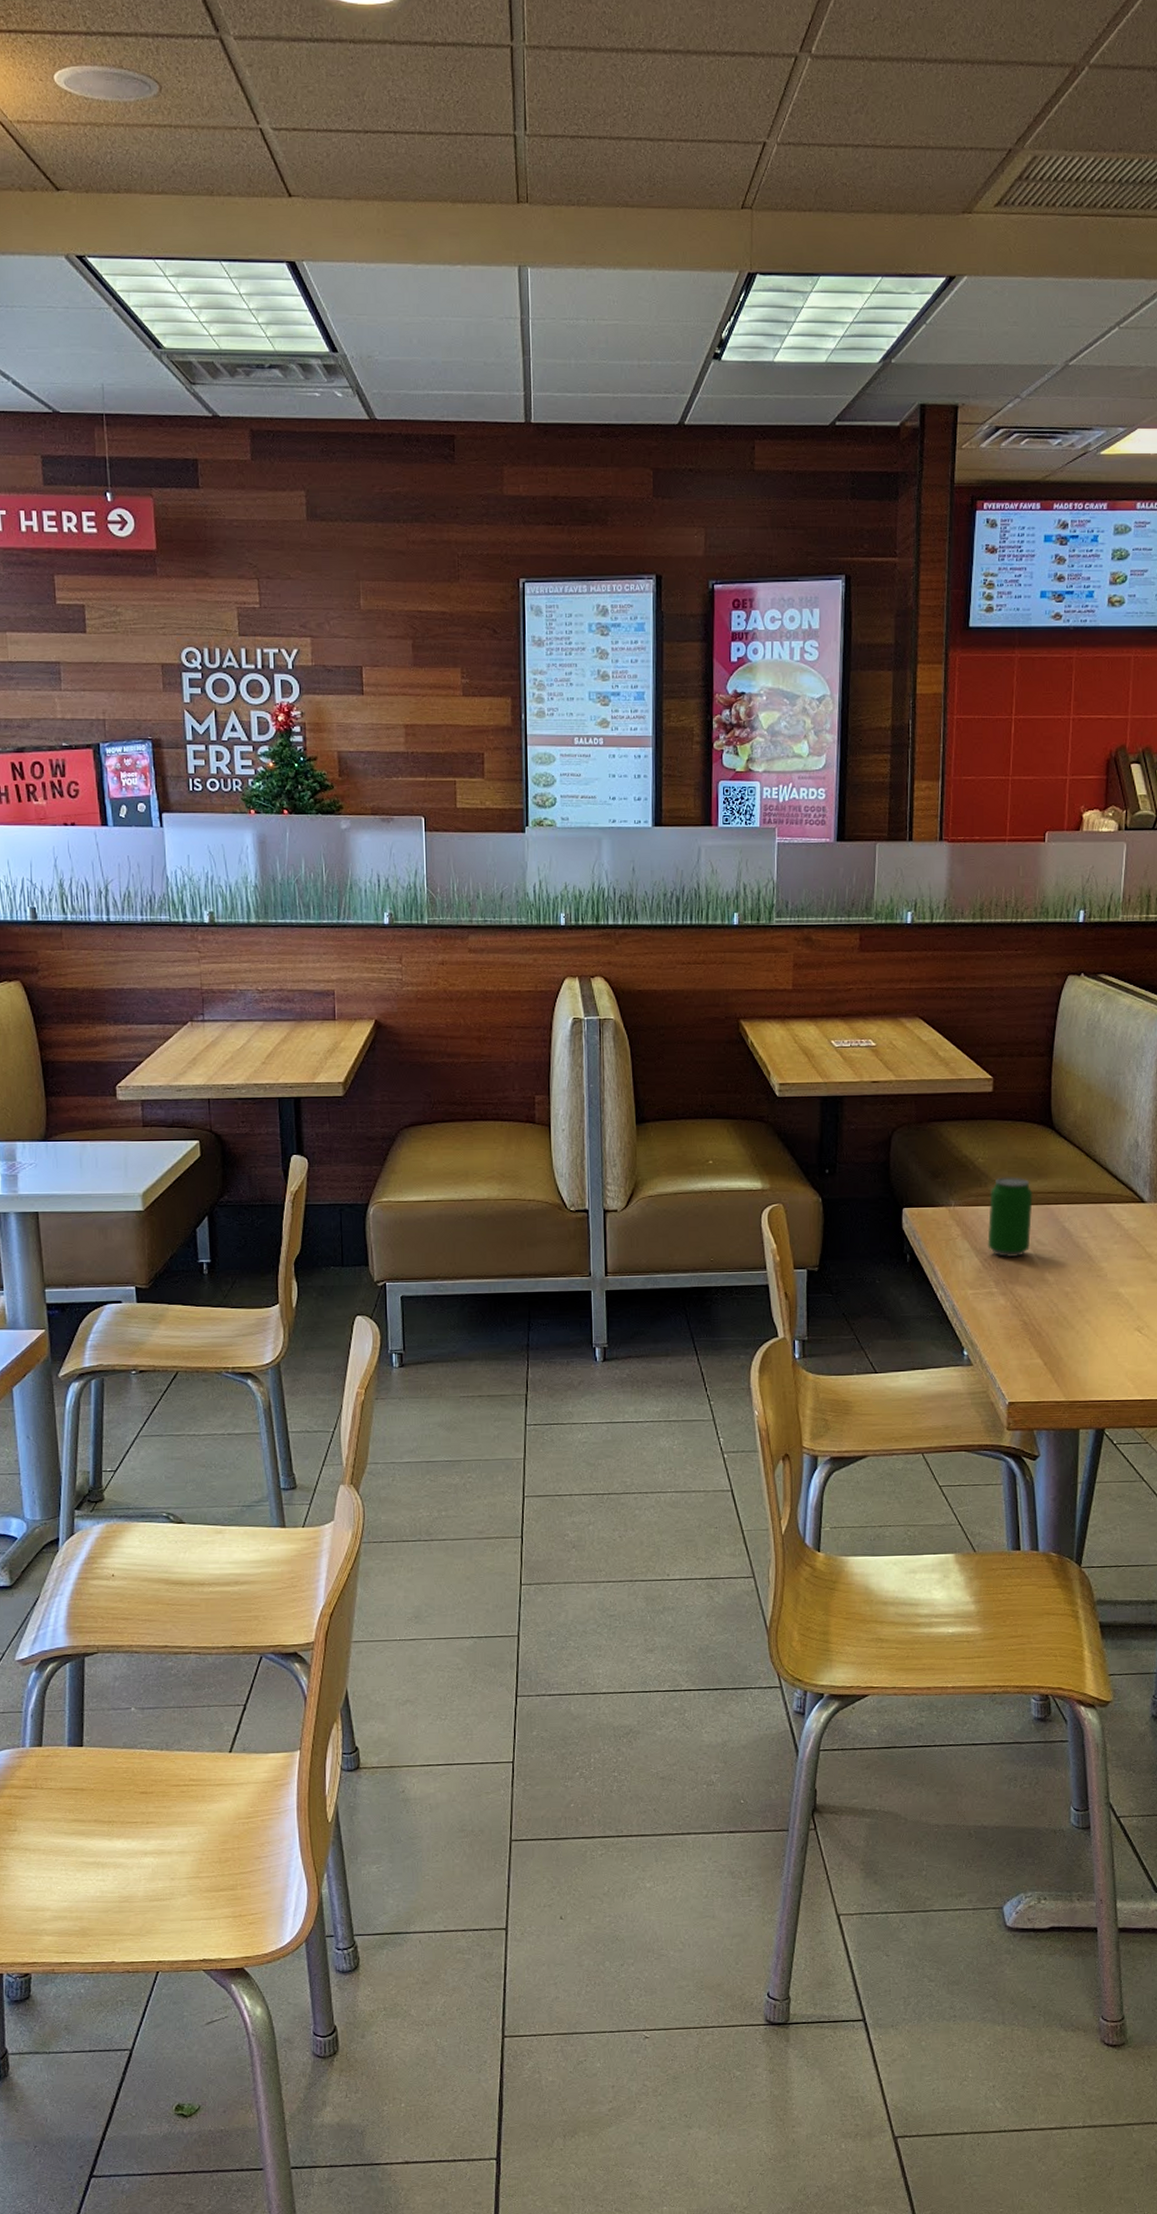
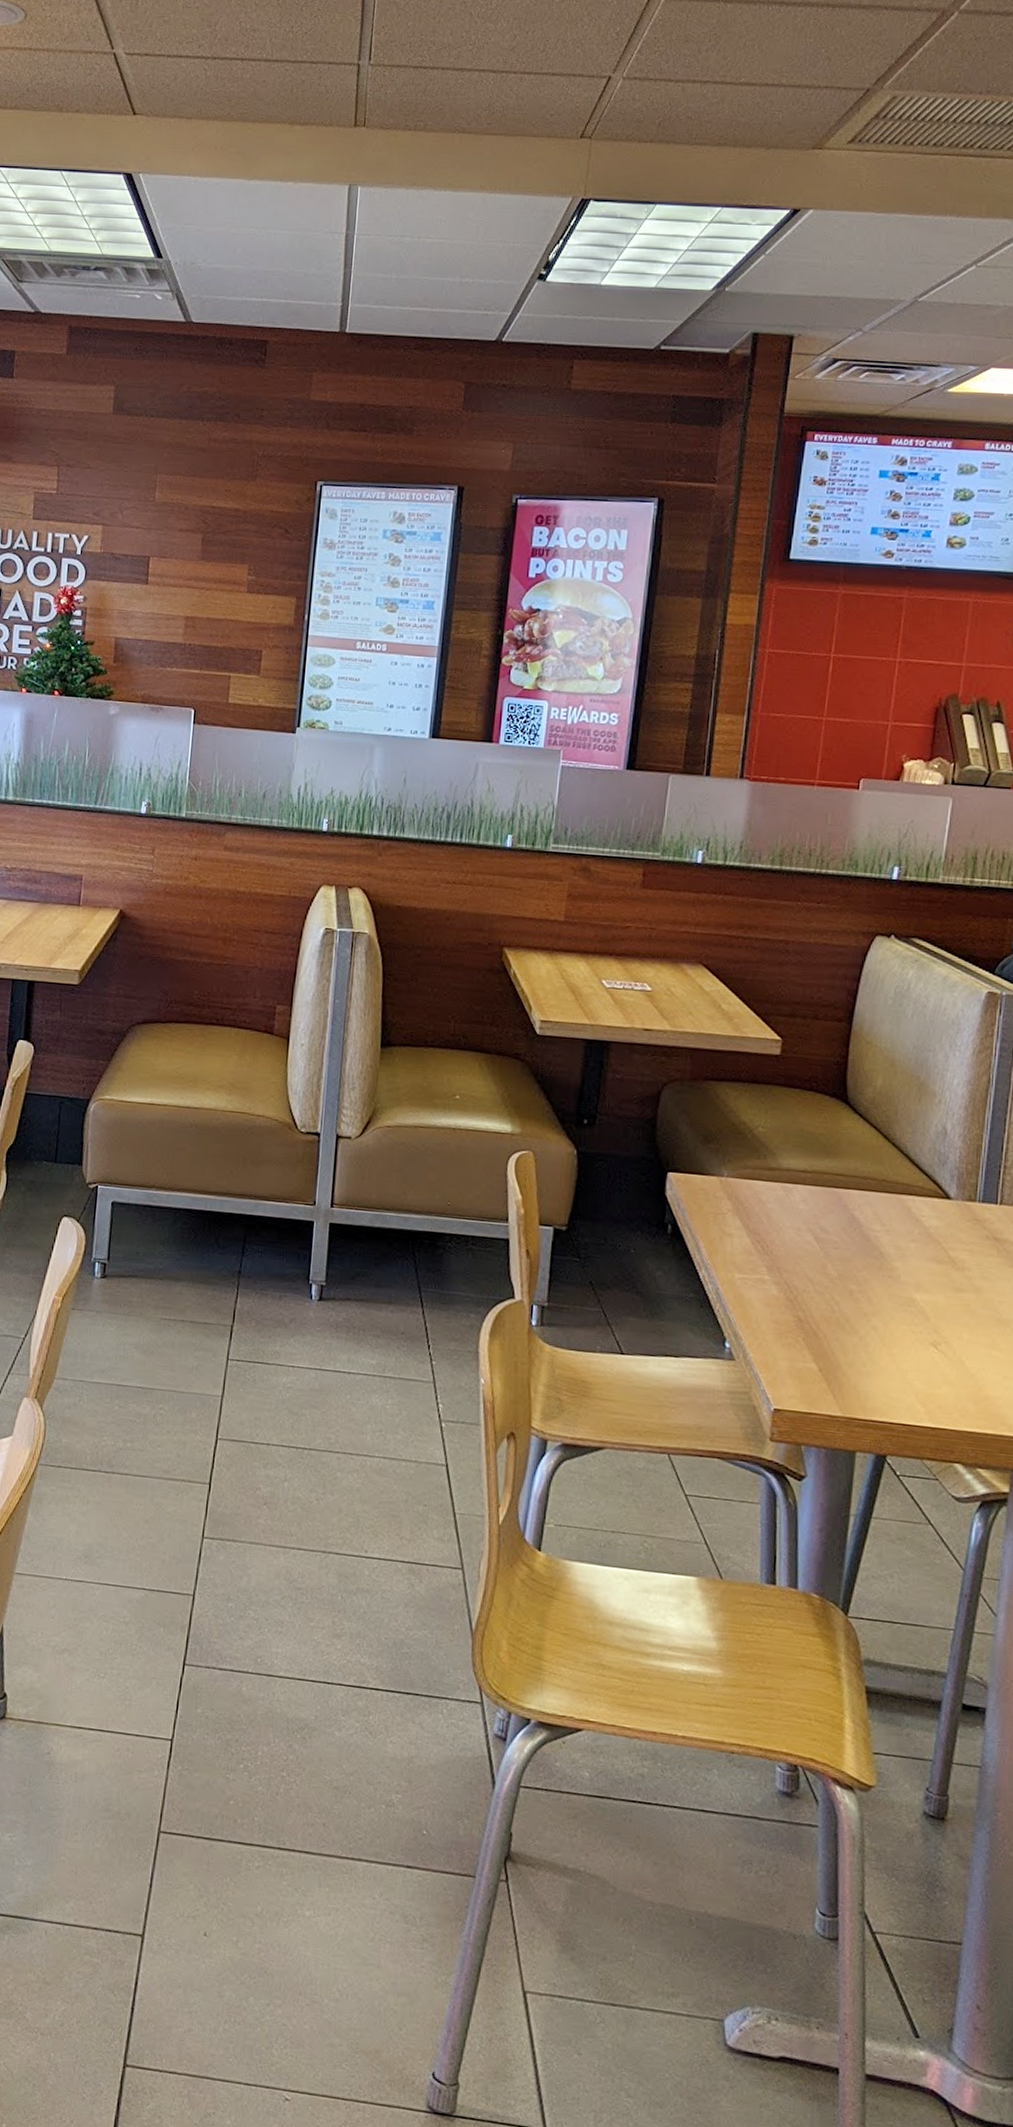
beverage can: present [987,1177,1033,1257] -> none [762,1150,819,1243]

